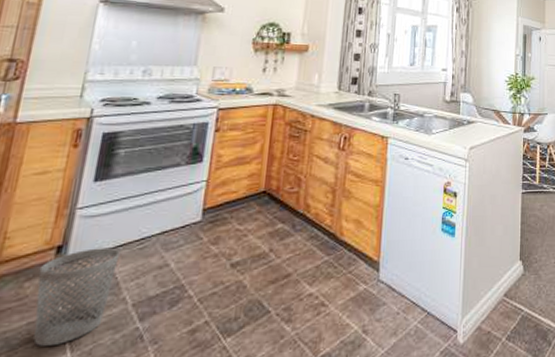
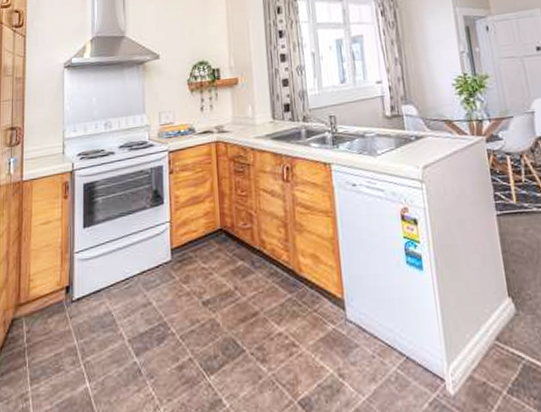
wastebasket: present [33,247,121,346] -> none [56,287,112,375]

